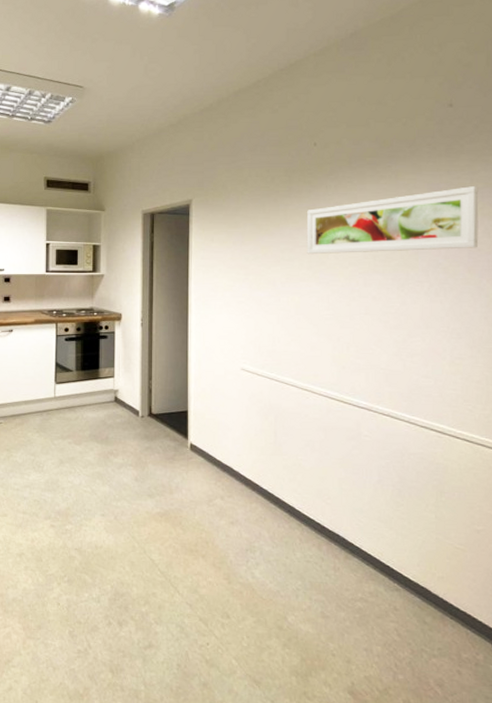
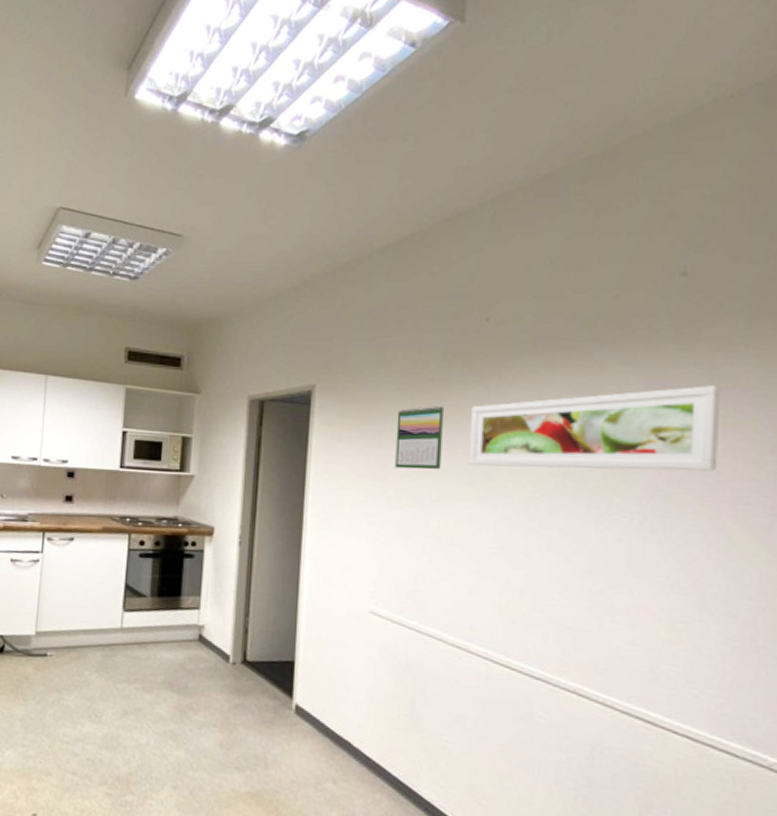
calendar: none [253,211,288,259] -> present [395,406,445,470]

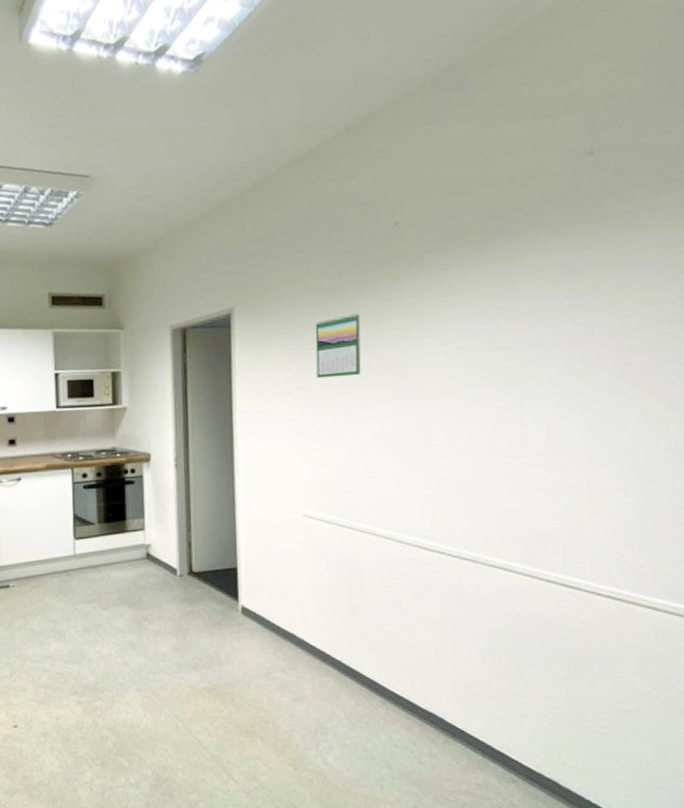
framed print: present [468,385,721,471] -> none [386,262,632,368]

